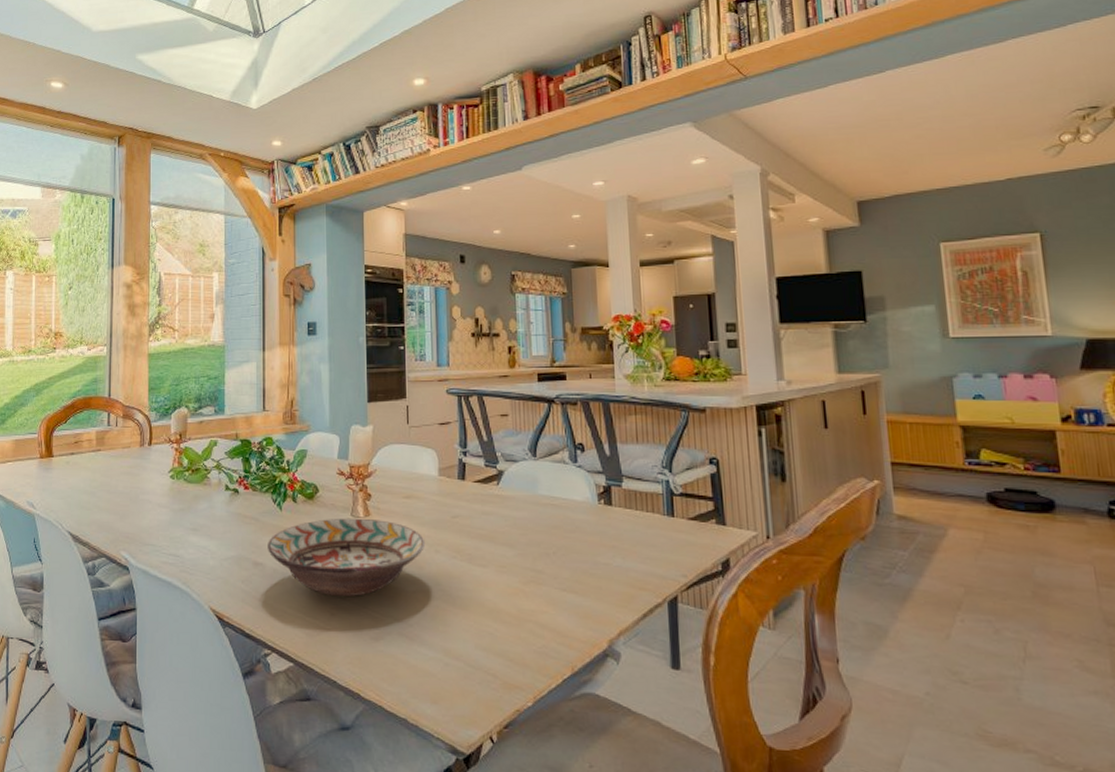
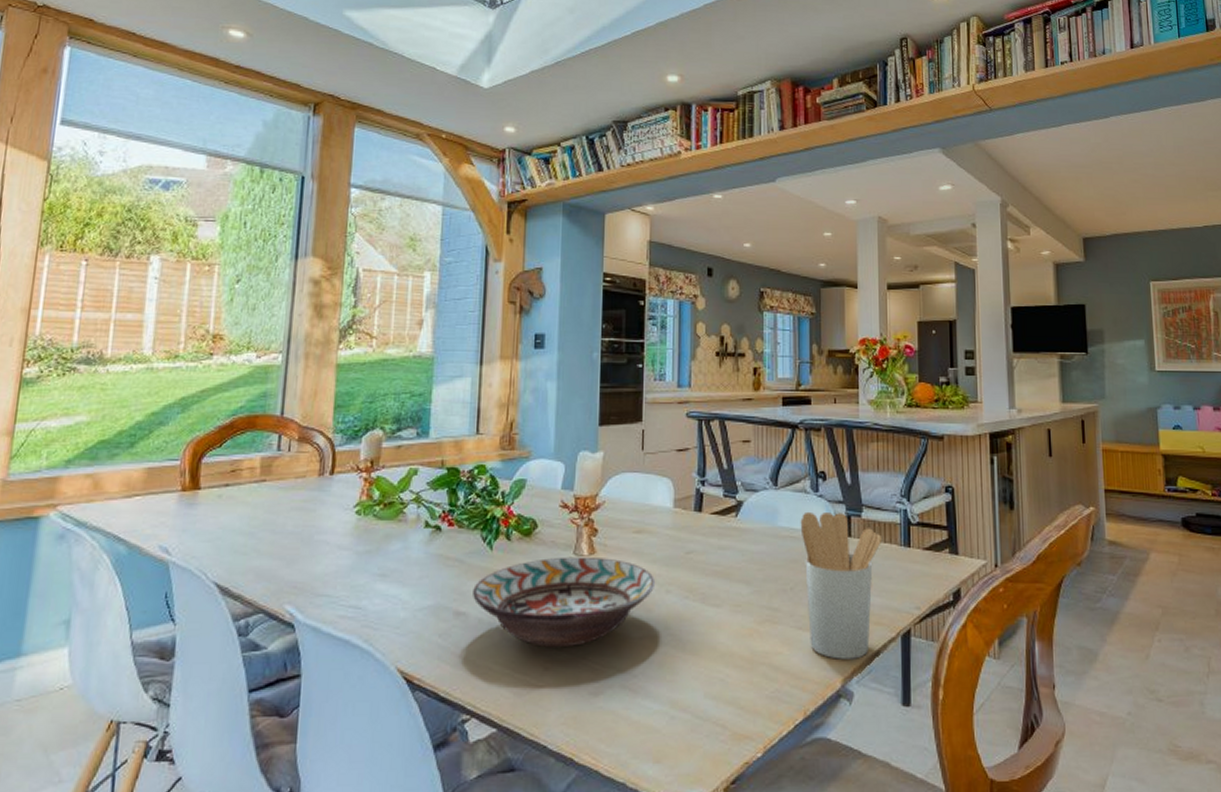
utensil holder: none [560,481,644,622] -> present [800,511,881,659]

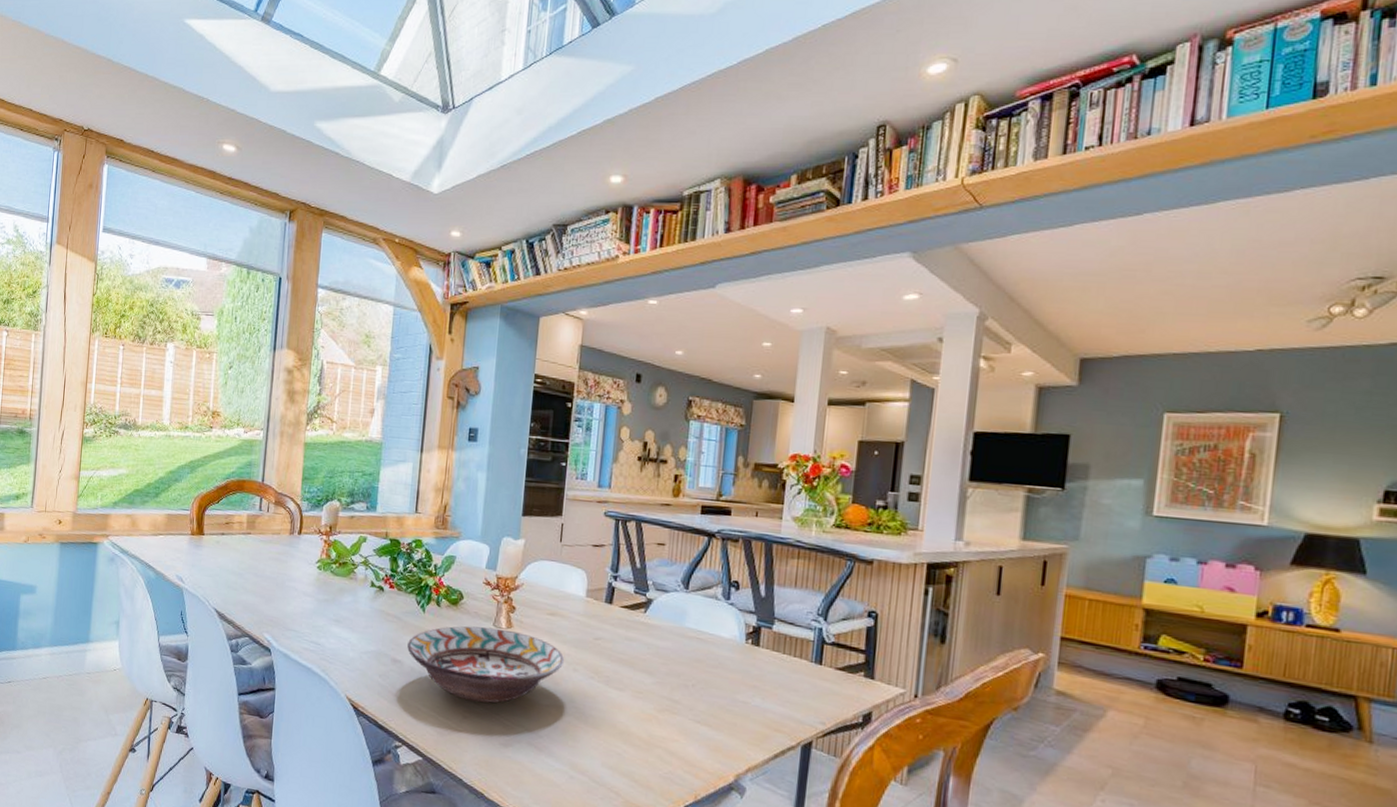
utensil holder: present [800,511,881,659] -> none [707,617,792,759]

